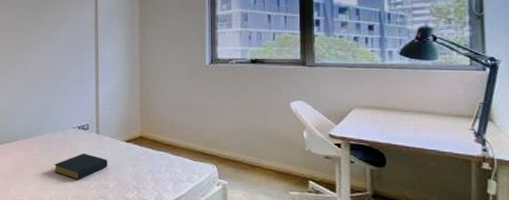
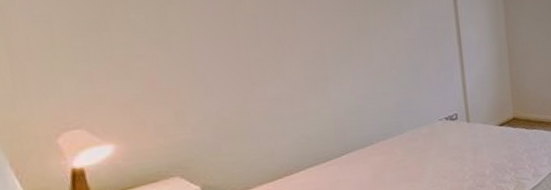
hardback book: present [54,154,108,180] -> none [421,145,483,174]

